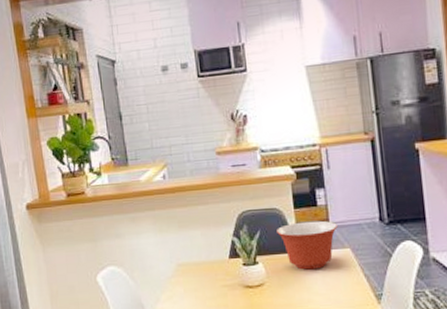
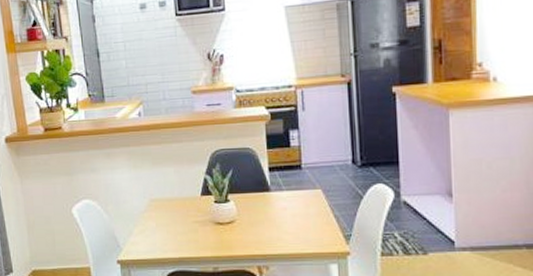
mixing bowl: present [275,220,338,270] -> none [248,161,310,209]

